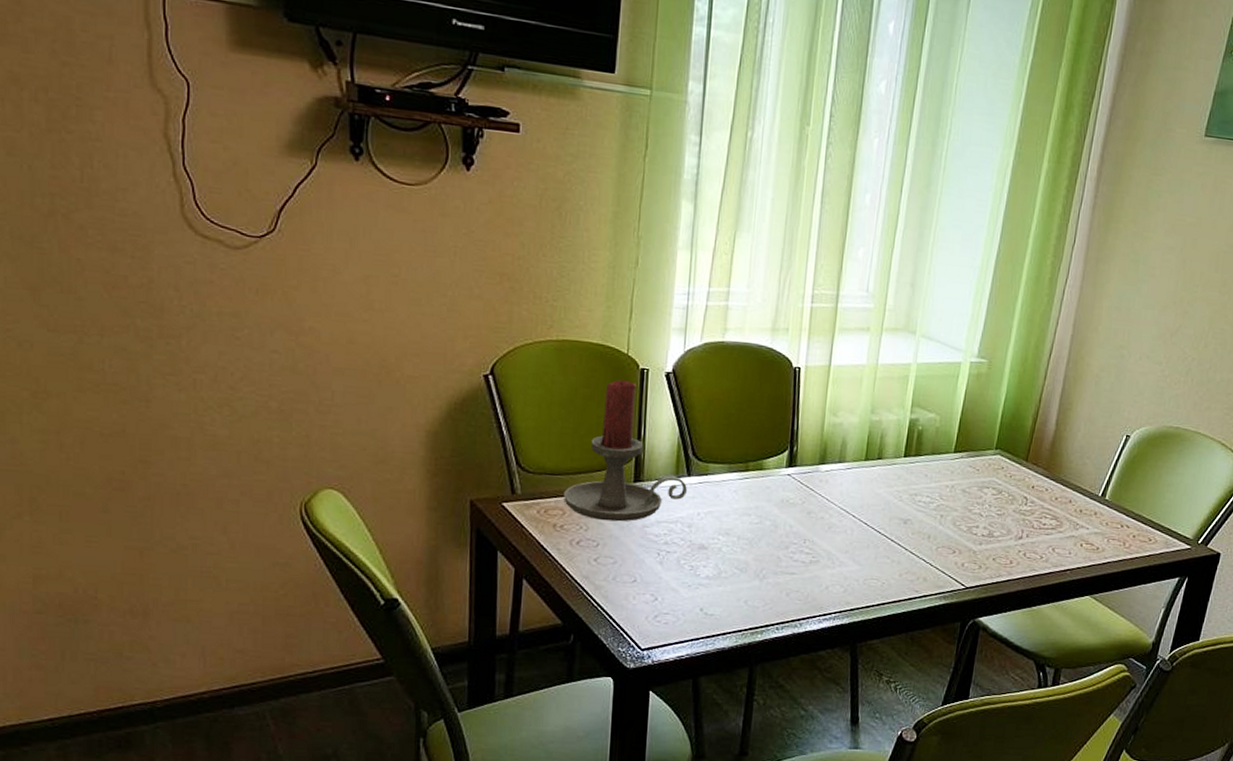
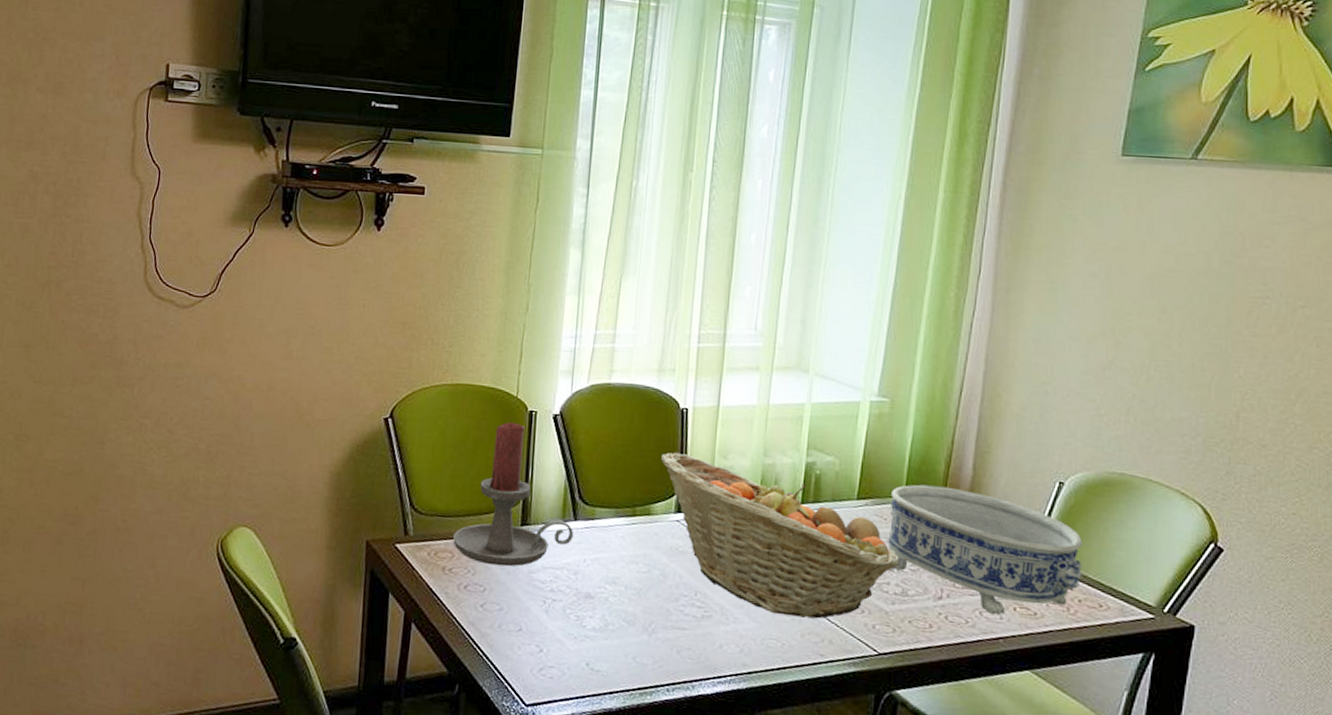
fruit basket: none [774,409,989,560] -> present [661,452,901,619]
decorative bowl: none [979,438,1141,551] -> present [888,484,1083,616]

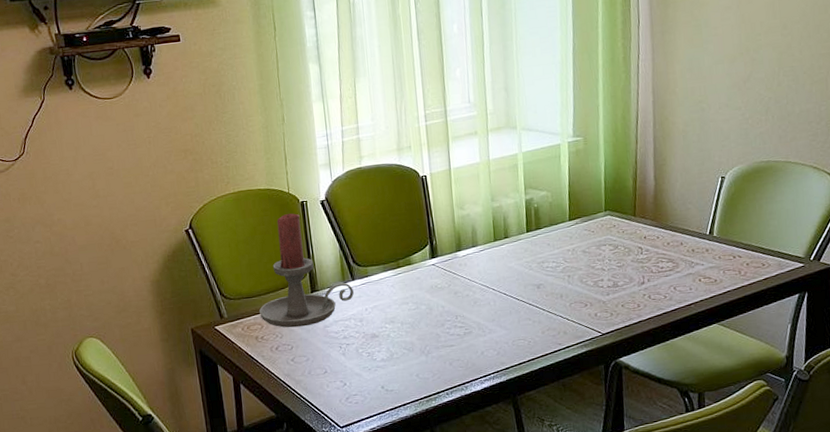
fruit basket: present [661,452,901,619] -> none [412,211,609,321]
decorative bowl: present [888,484,1083,616] -> none [595,197,748,288]

